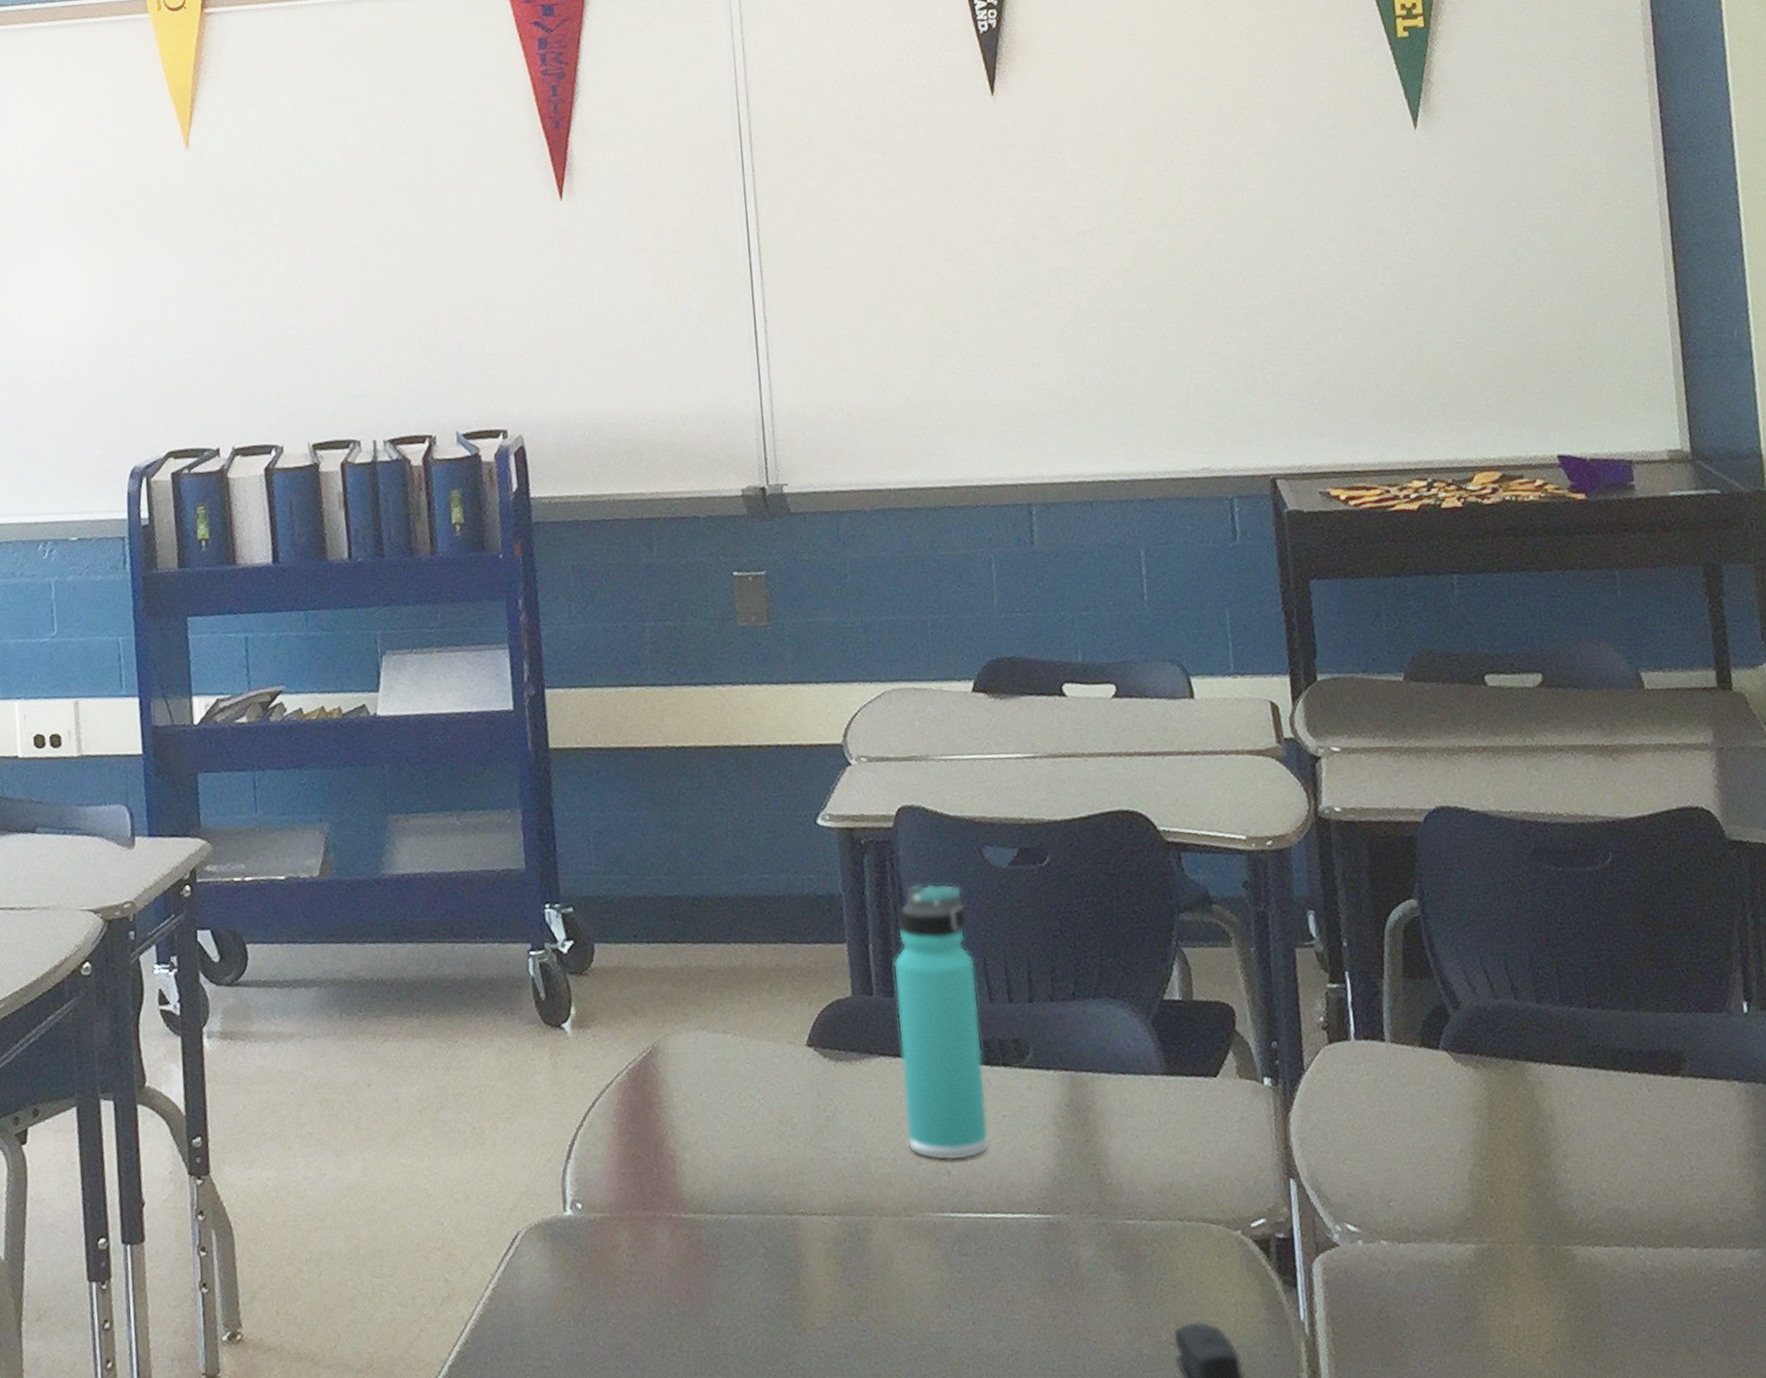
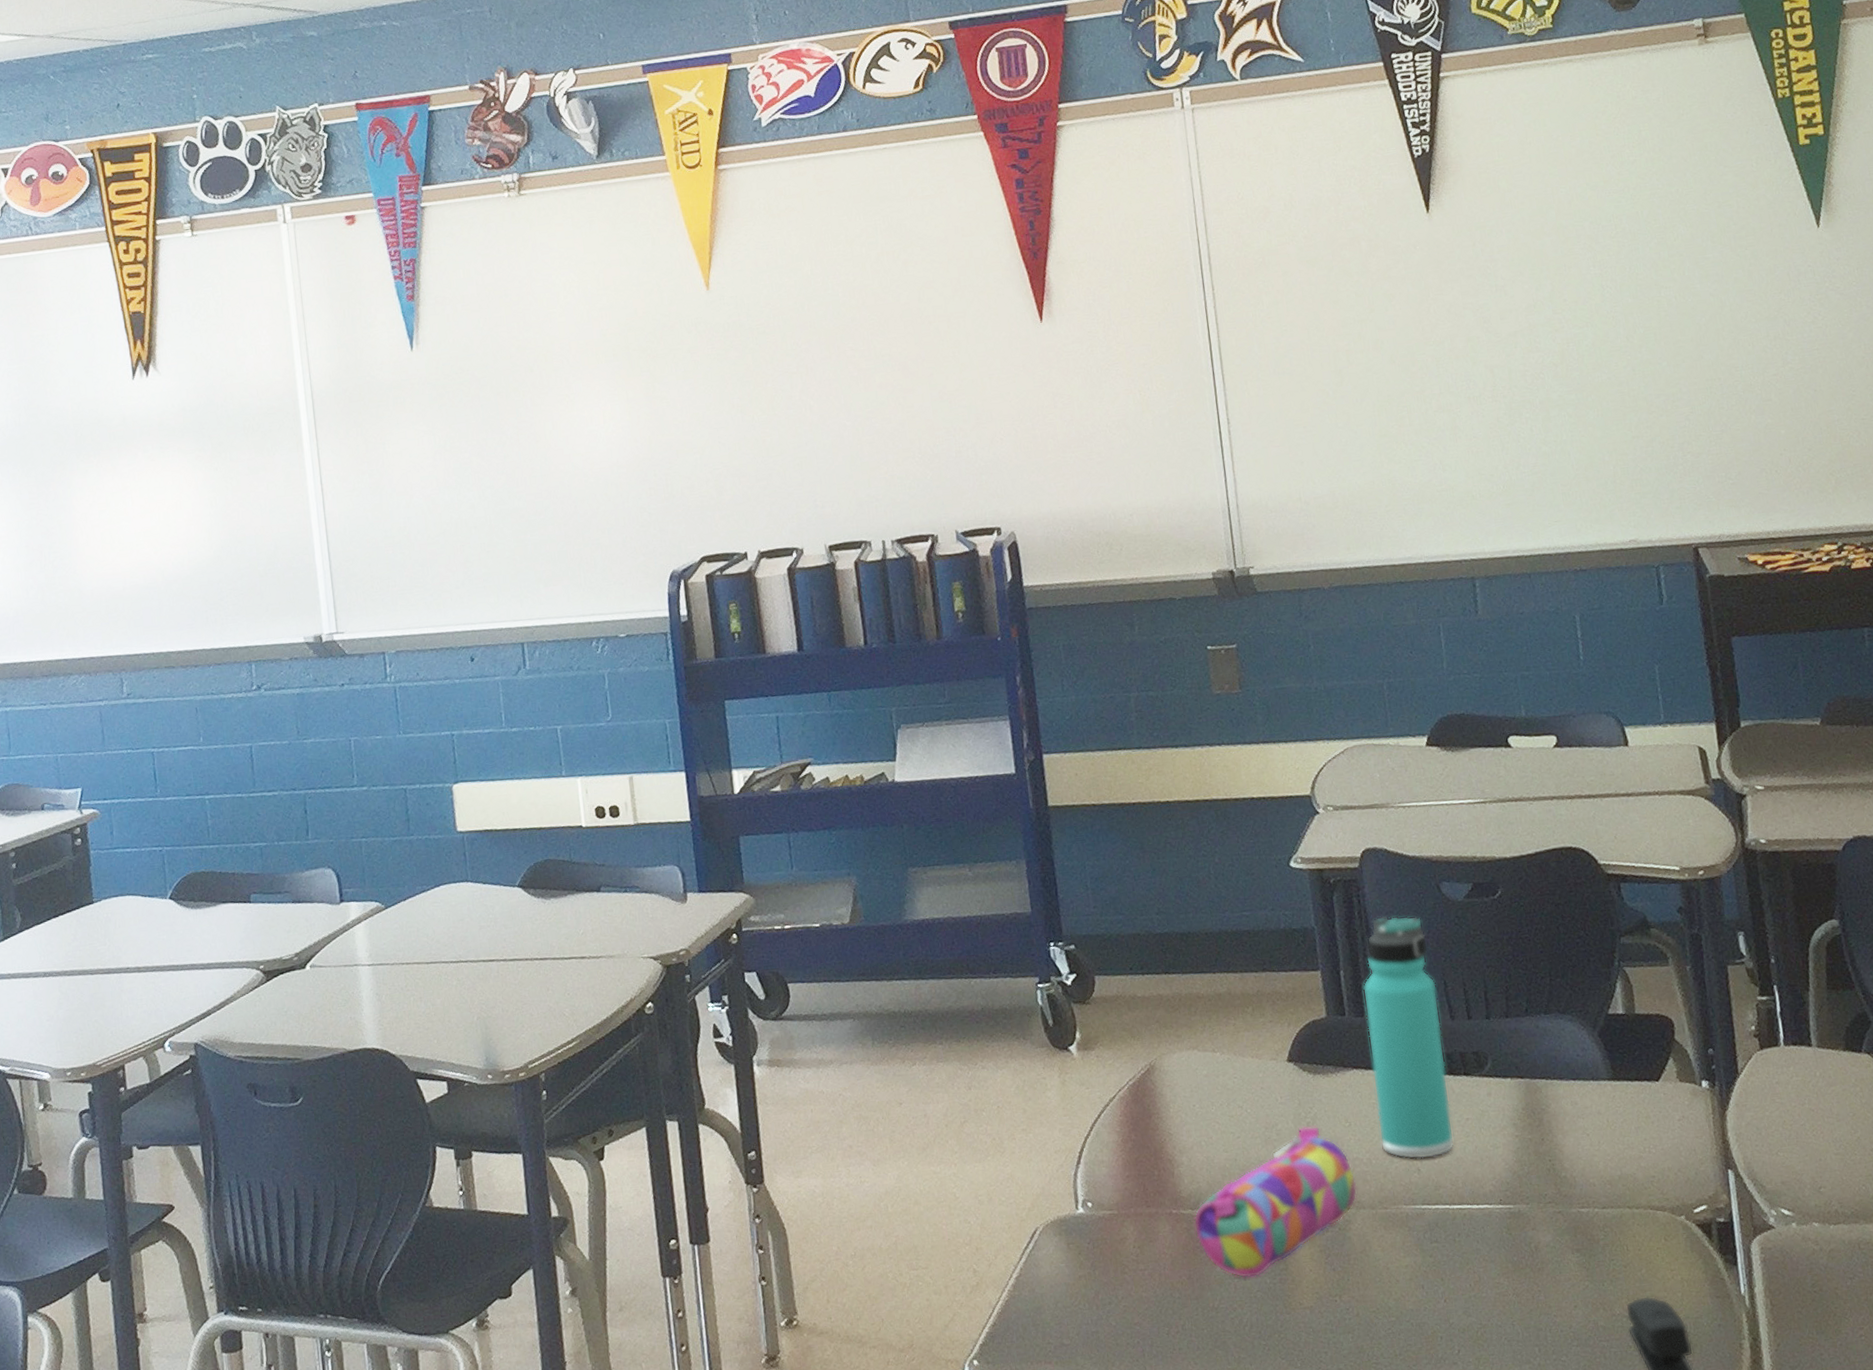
pencil case: none [695,1120,880,1294] -> present [1193,1126,1358,1279]

